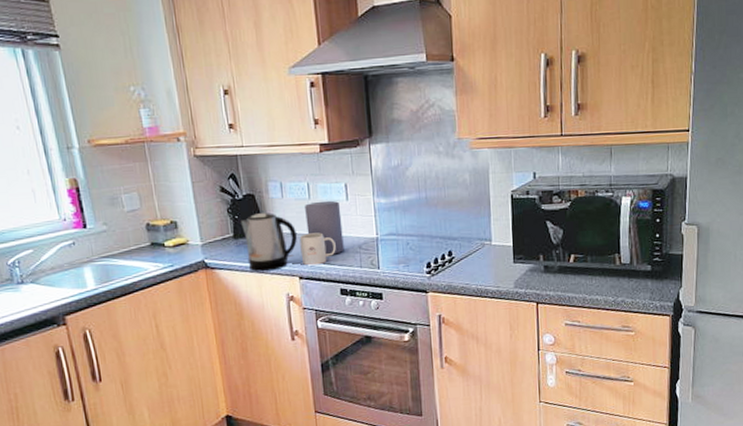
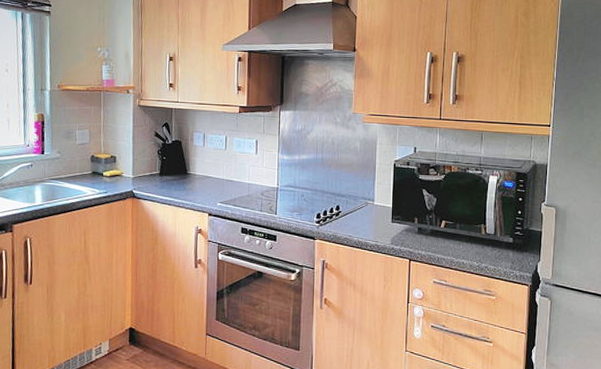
kettle: present [241,212,298,273] -> none [167,157,212,206]
mug: present [299,232,336,266] -> none [212,178,242,206]
canister: present [305,200,344,255] -> none [220,152,250,198]

